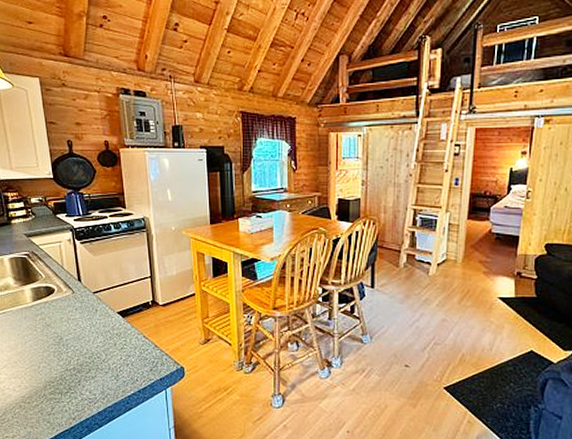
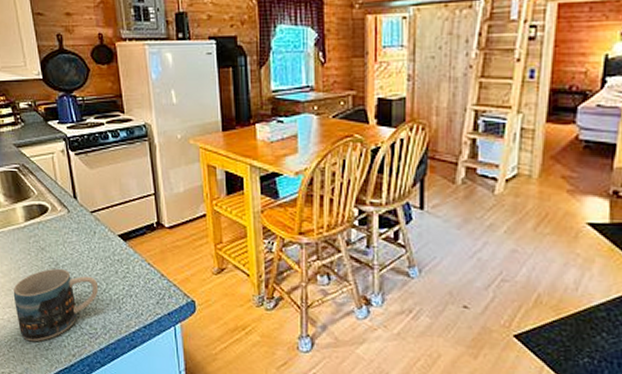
mug: none [19,342,98,408] -> present [13,268,98,342]

